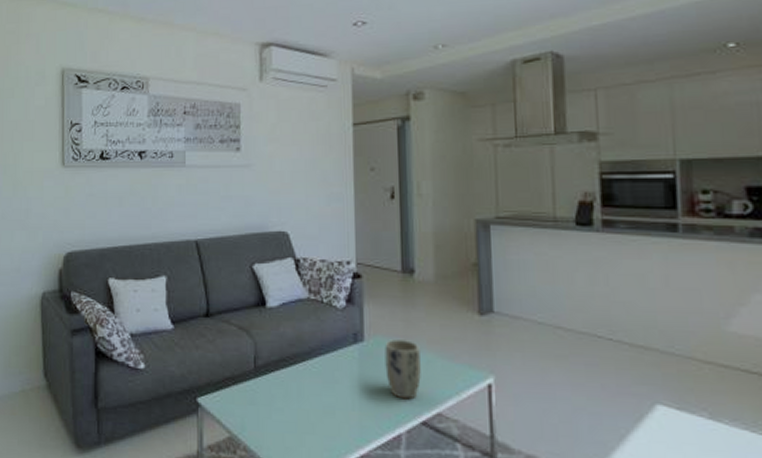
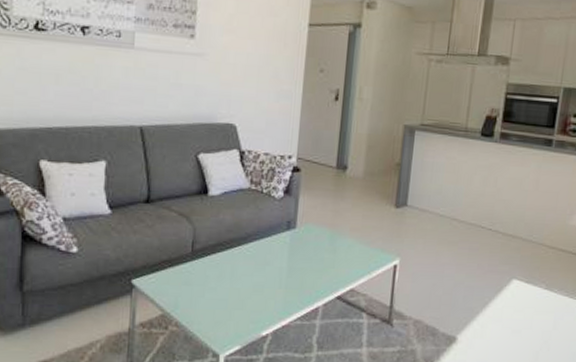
plant pot: present [384,339,421,400] -> none [311,227,344,278]

